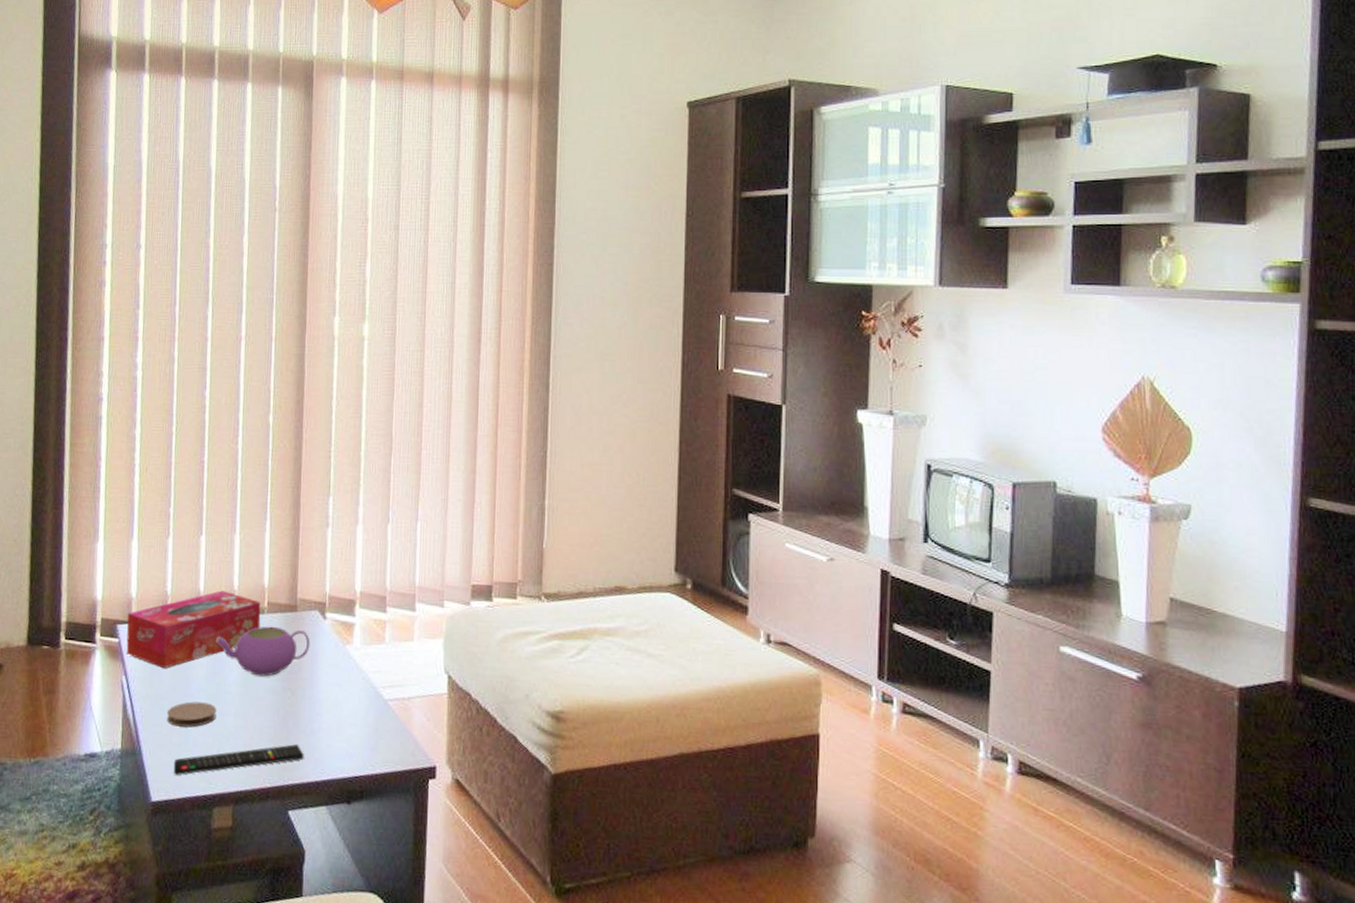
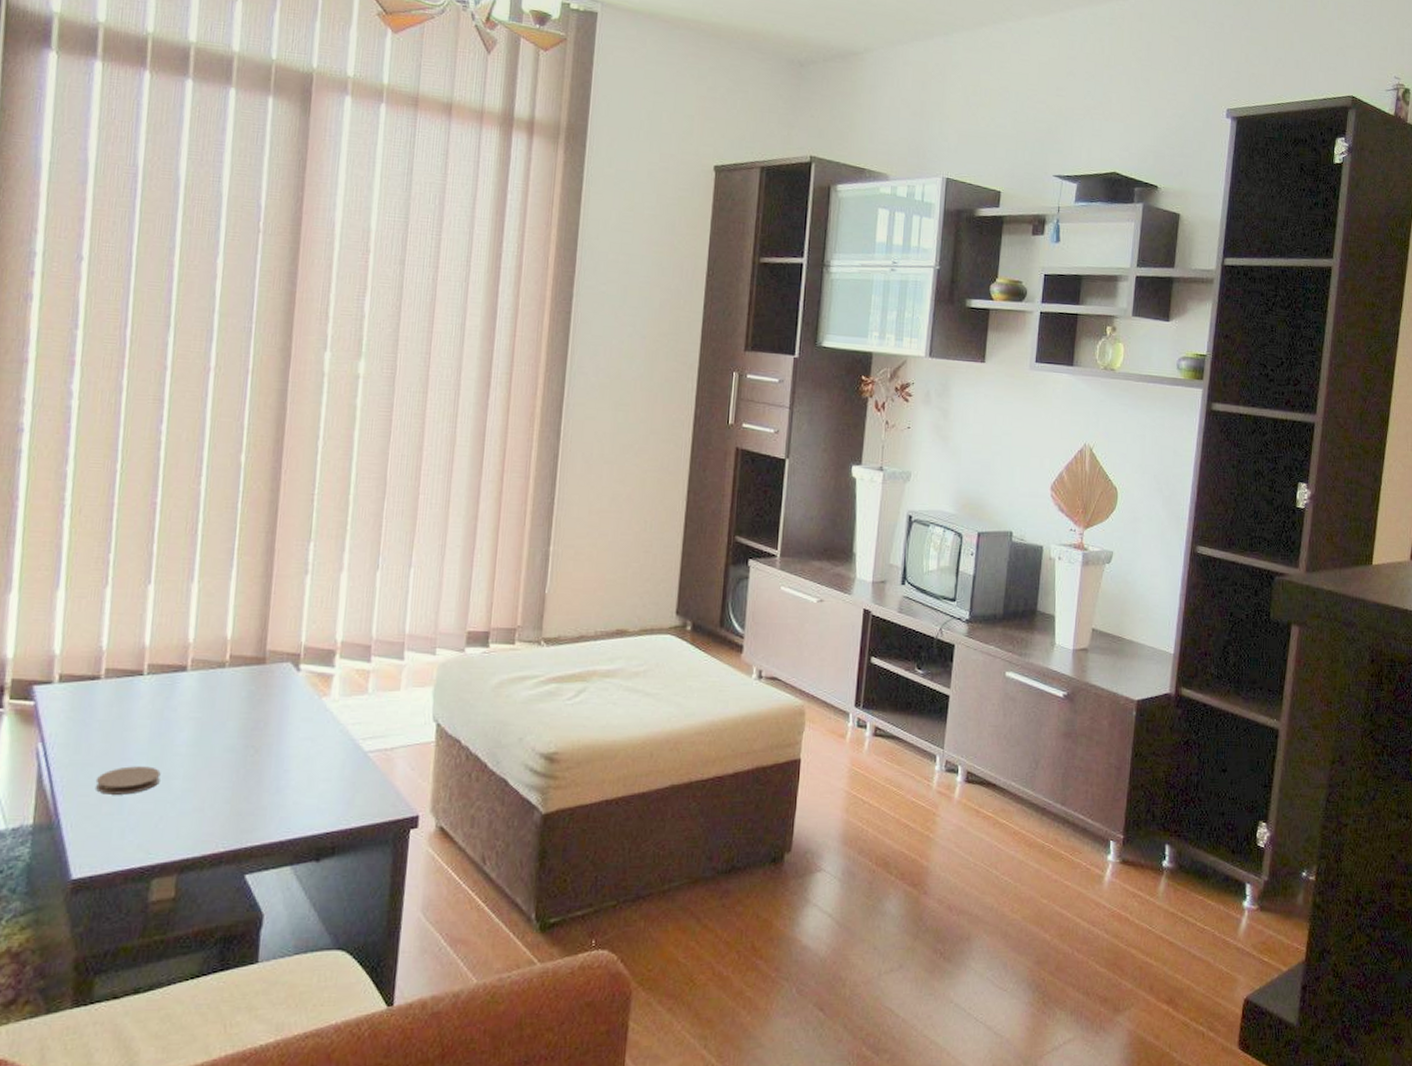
tissue box: present [126,590,261,668] -> none [44,644,222,731]
remote control: present [173,744,304,775] -> none [101,804,267,848]
teapot: present [215,626,311,677] -> none [162,680,280,735]

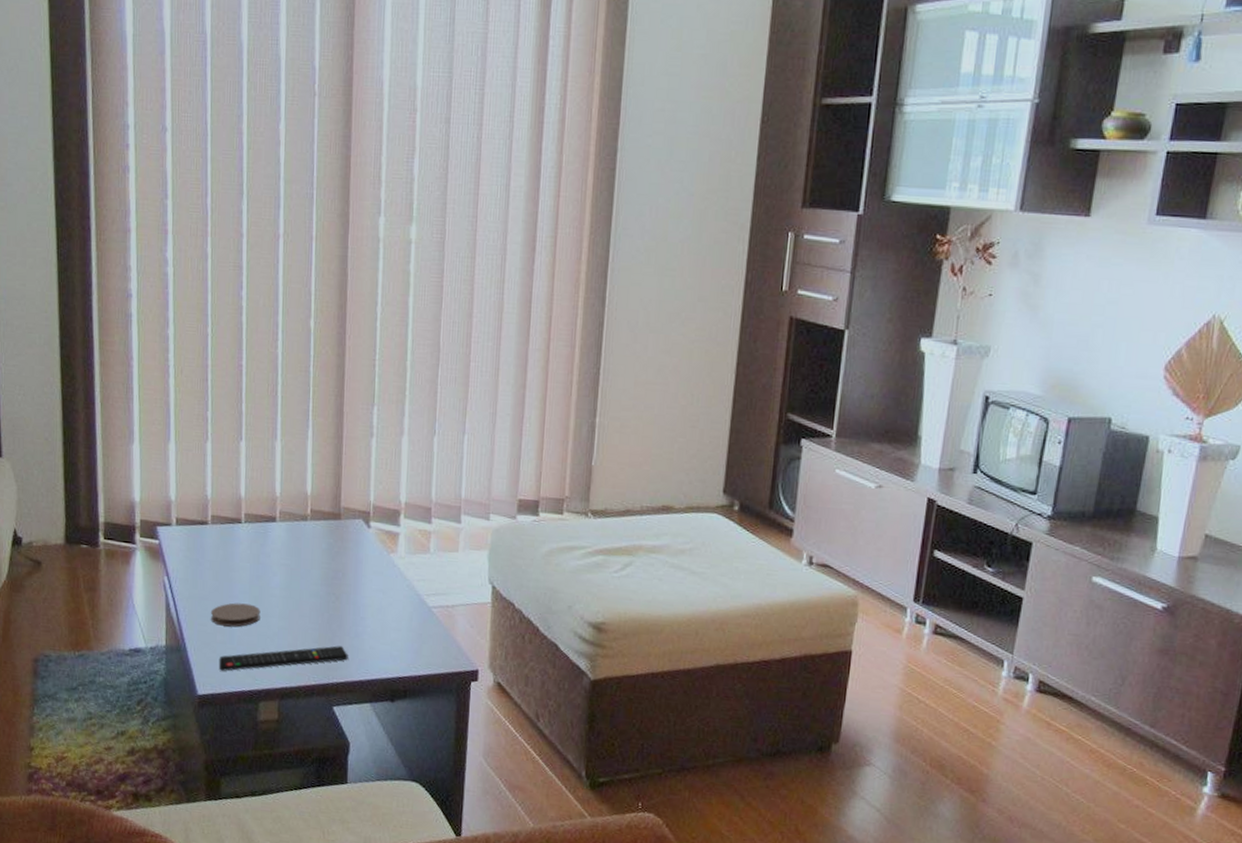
remote control: none [101,804,267,848] -> present [218,645,348,672]

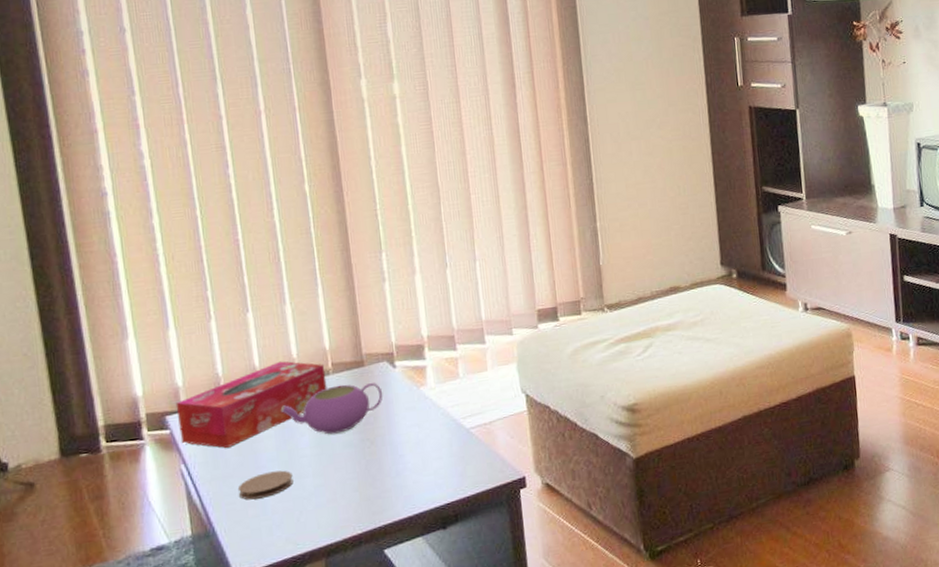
tissue box: none [167,496,304,570] -> present [175,361,327,448]
remote control: present [218,645,348,672] -> none [253,488,393,545]
teapot: none [258,532,355,581] -> present [280,383,383,435]

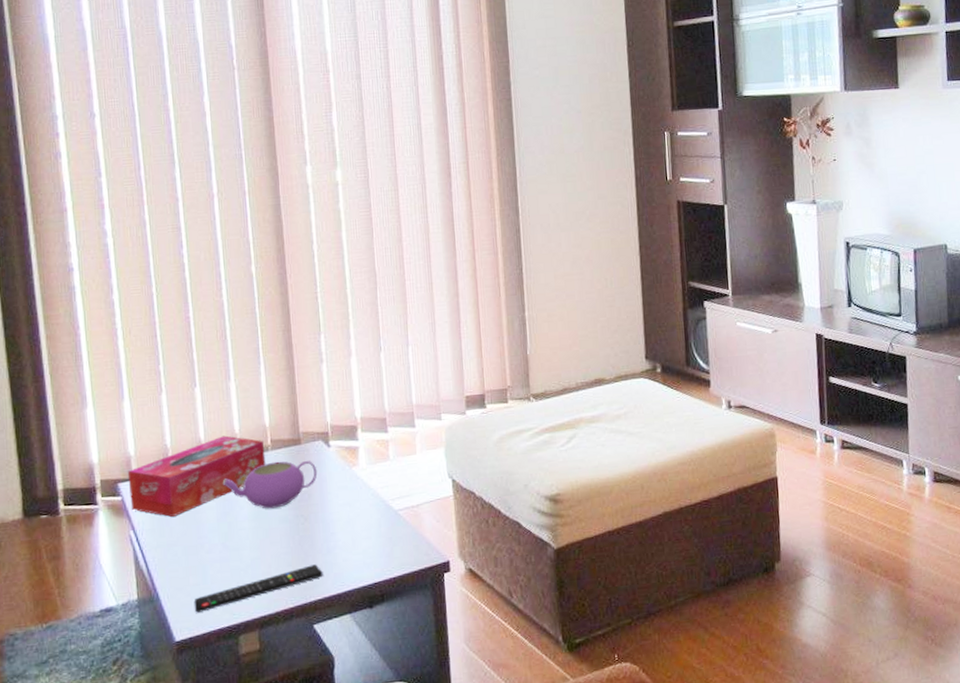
coaster: present [237,470,294,500] -> none [180,541,232,568]
remote control: none [253,488,393,545] -> present [193,564,323,613]

